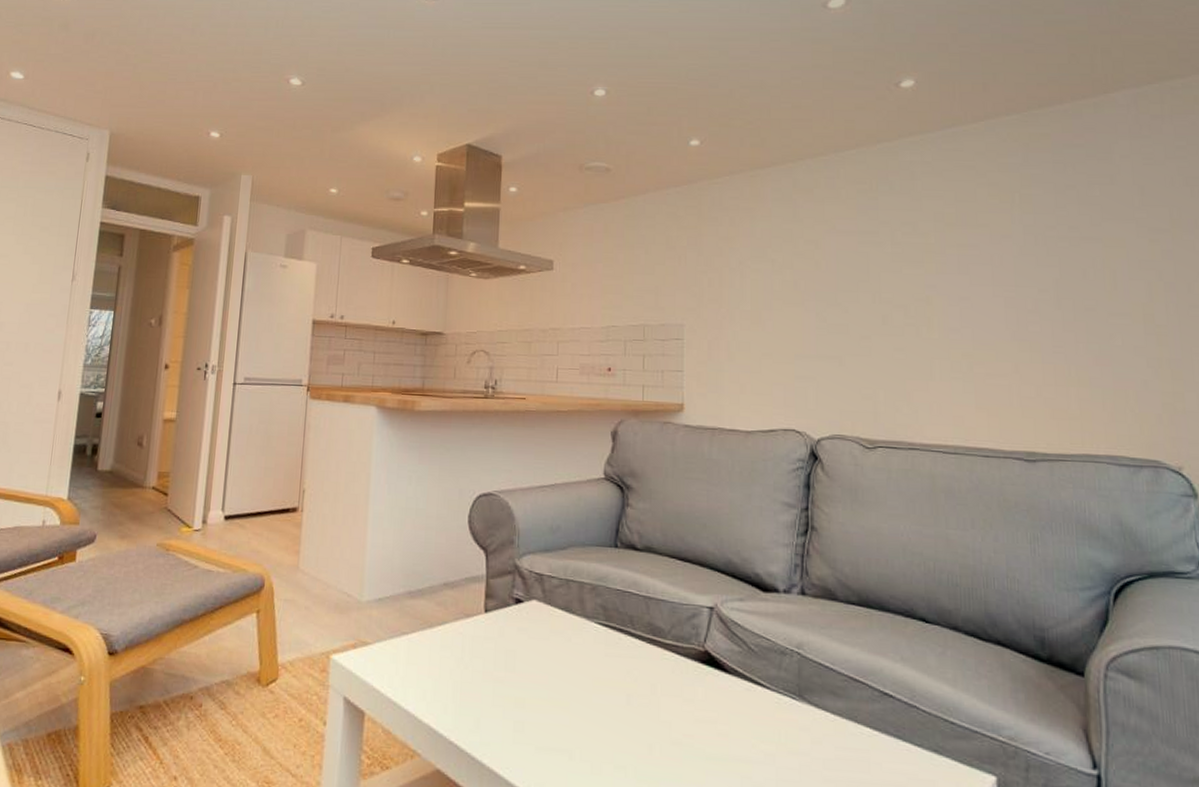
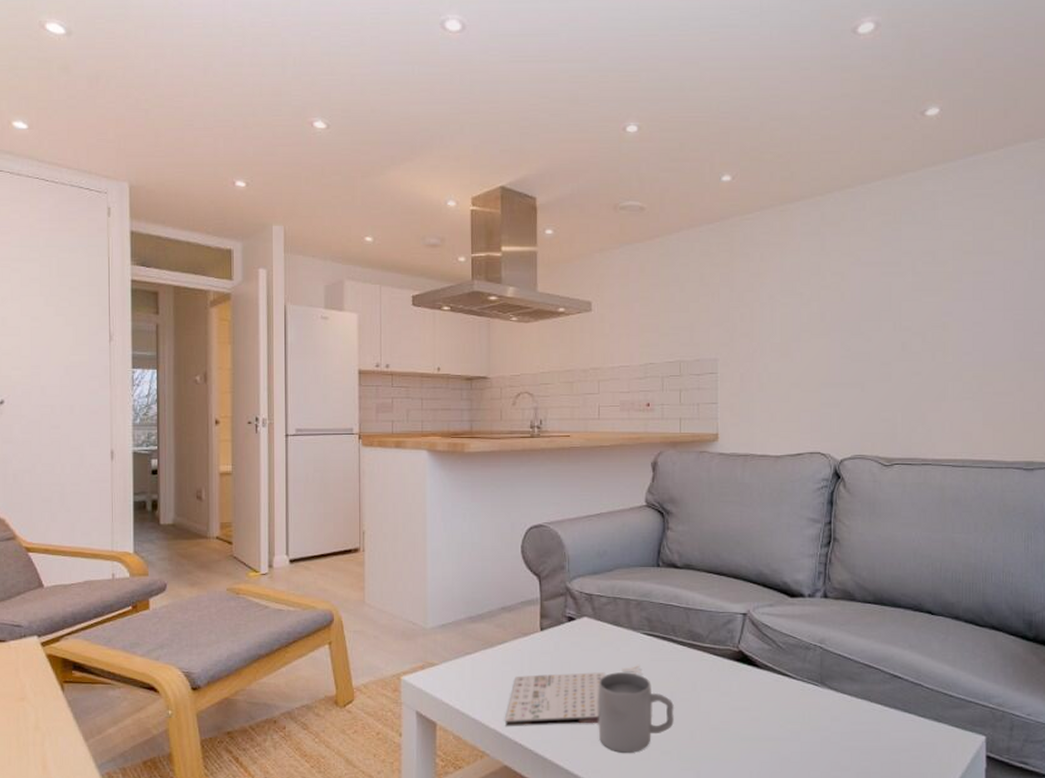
magazine: none [439,660,595,726] -> present [504,665,641,727]
mug: none [543,666,630,765] -> present [597,672,674,753]

